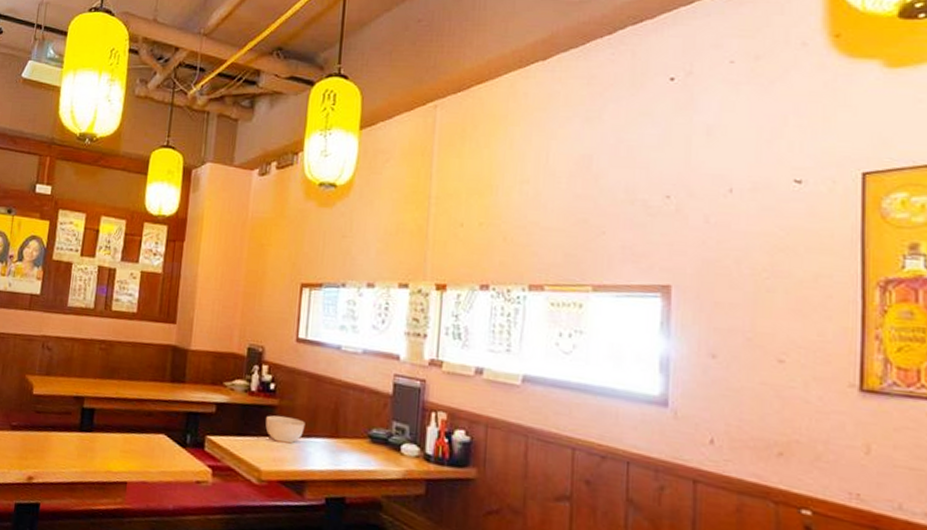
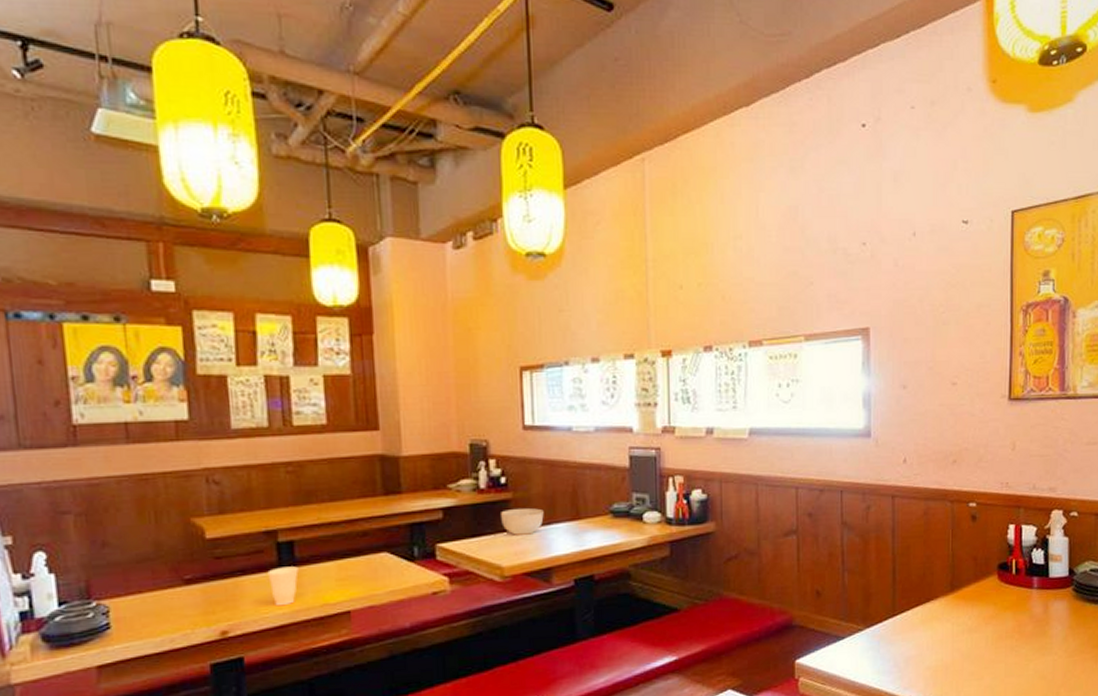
cup: none [70,430,94,465] -> present [267,566,299,606]

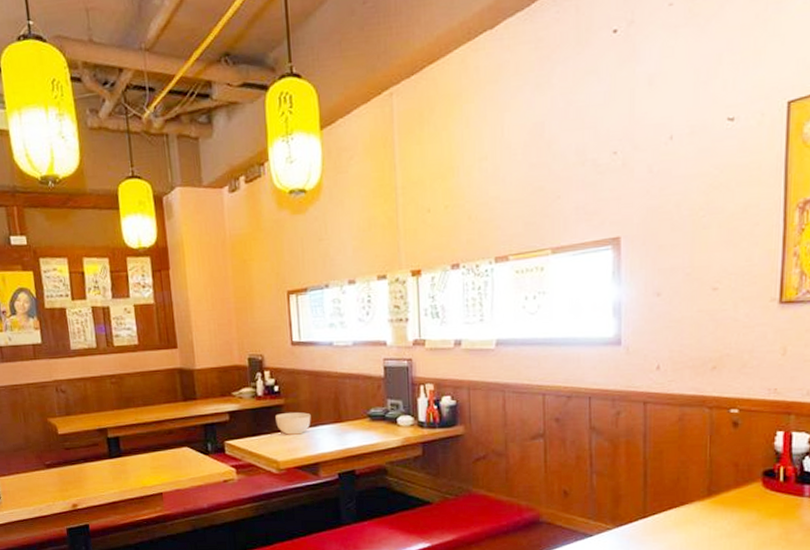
cup: present [267,566,299,606] -> none [102,456,124,487]

